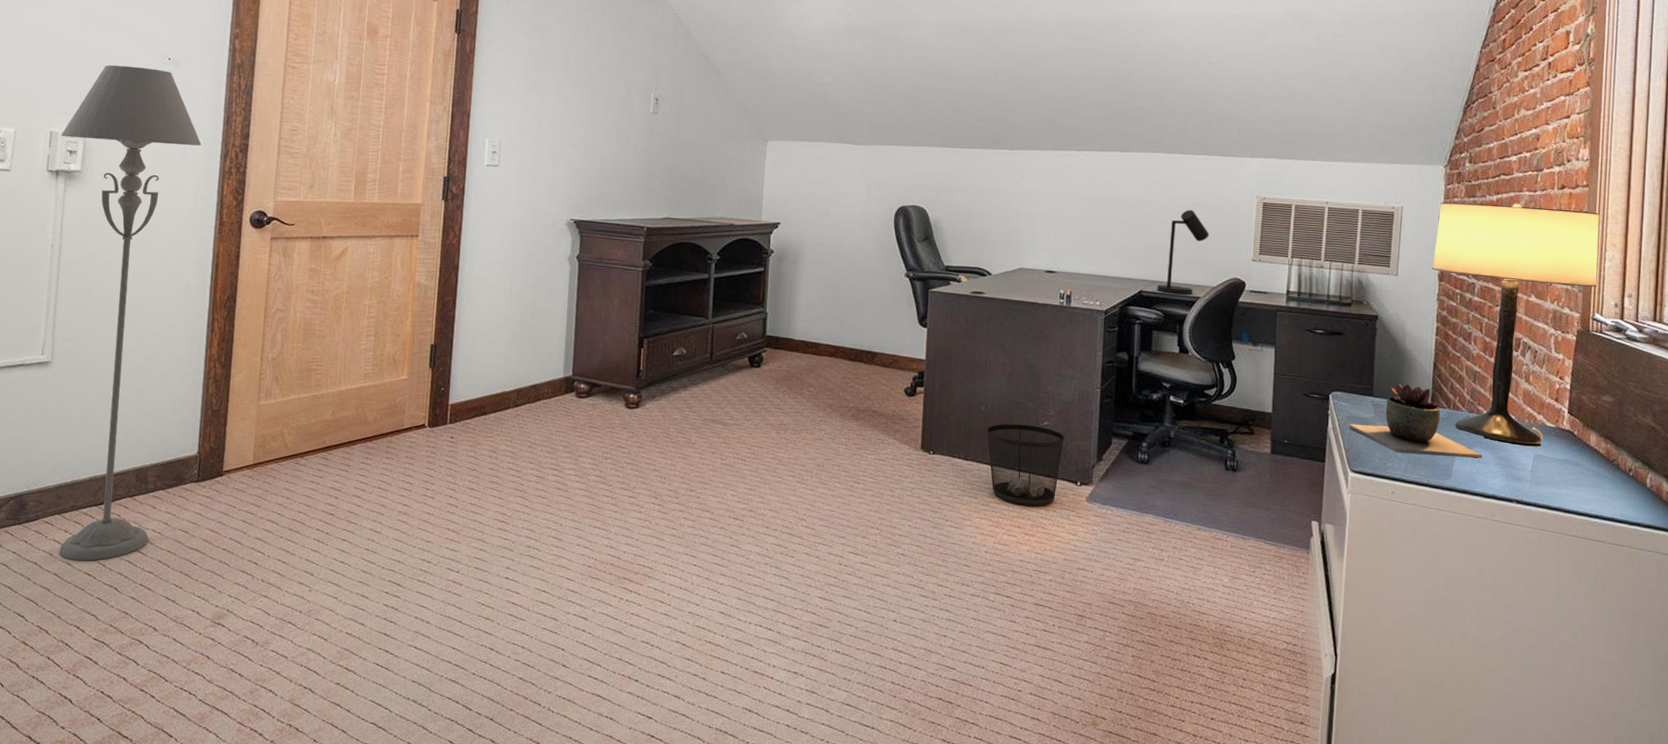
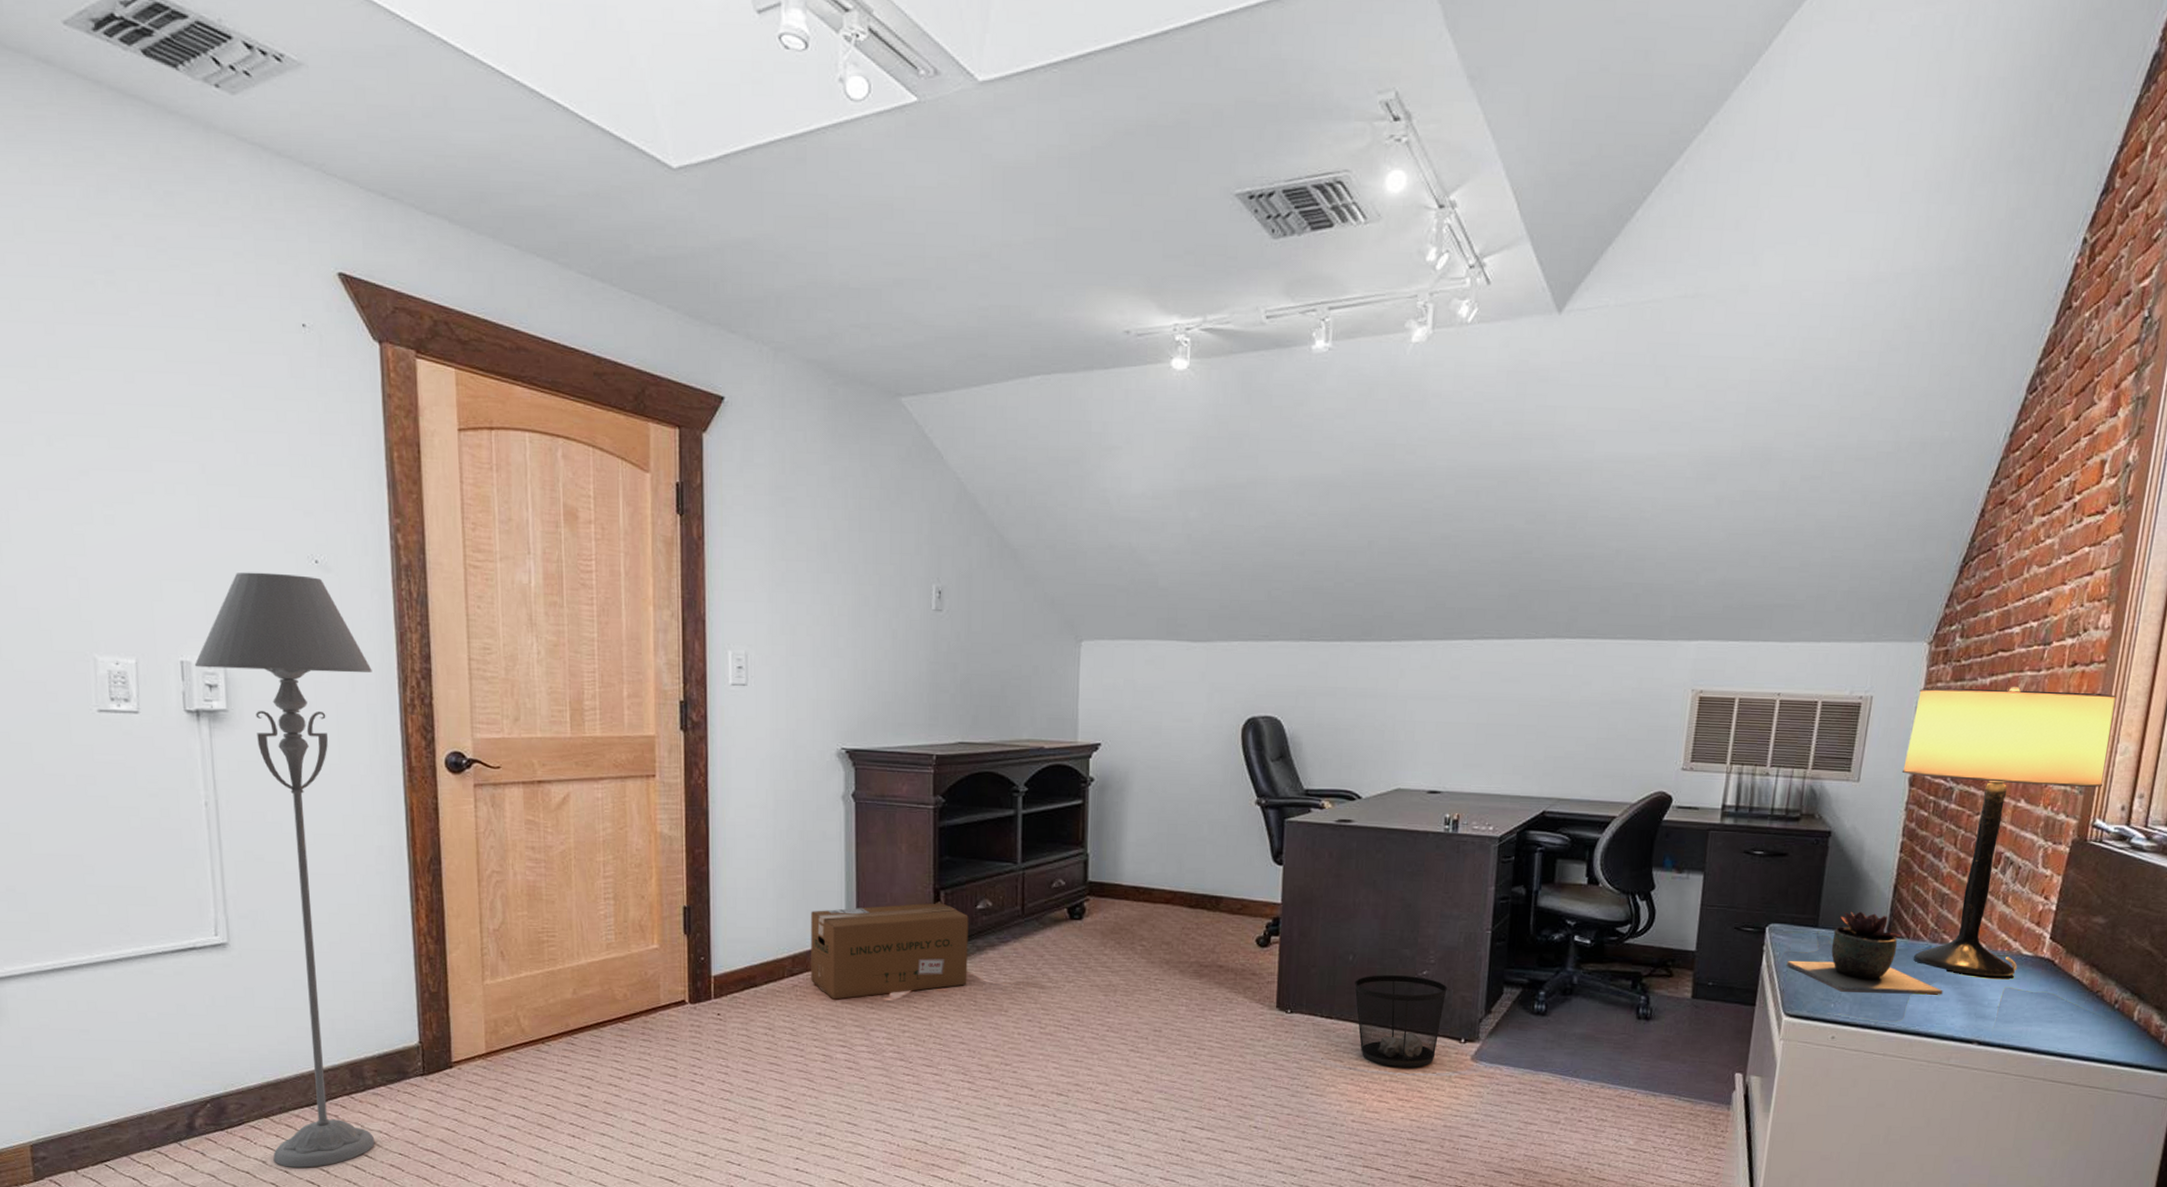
box: none [532,348,666,429] -> present [811,902,969,1000]
desk lamp: present [1156,209,1209,295] -> none [1563,708,1631,815]

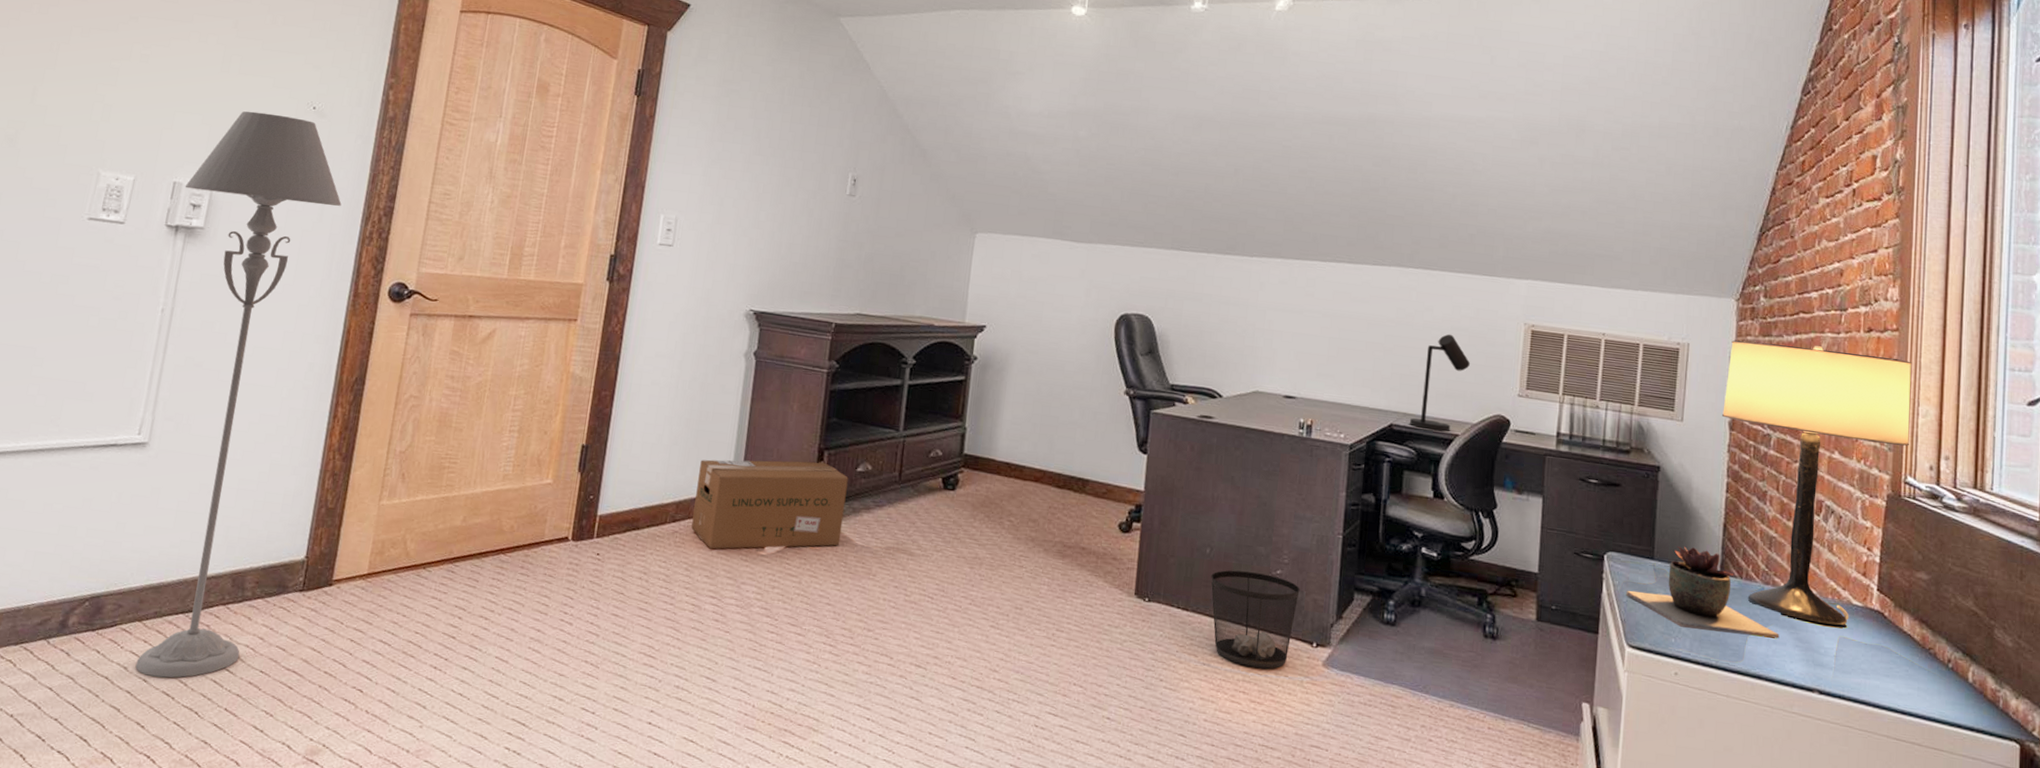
desk lamp: none [1563,708,1631,815] -> present [1409,334,1470,432]

